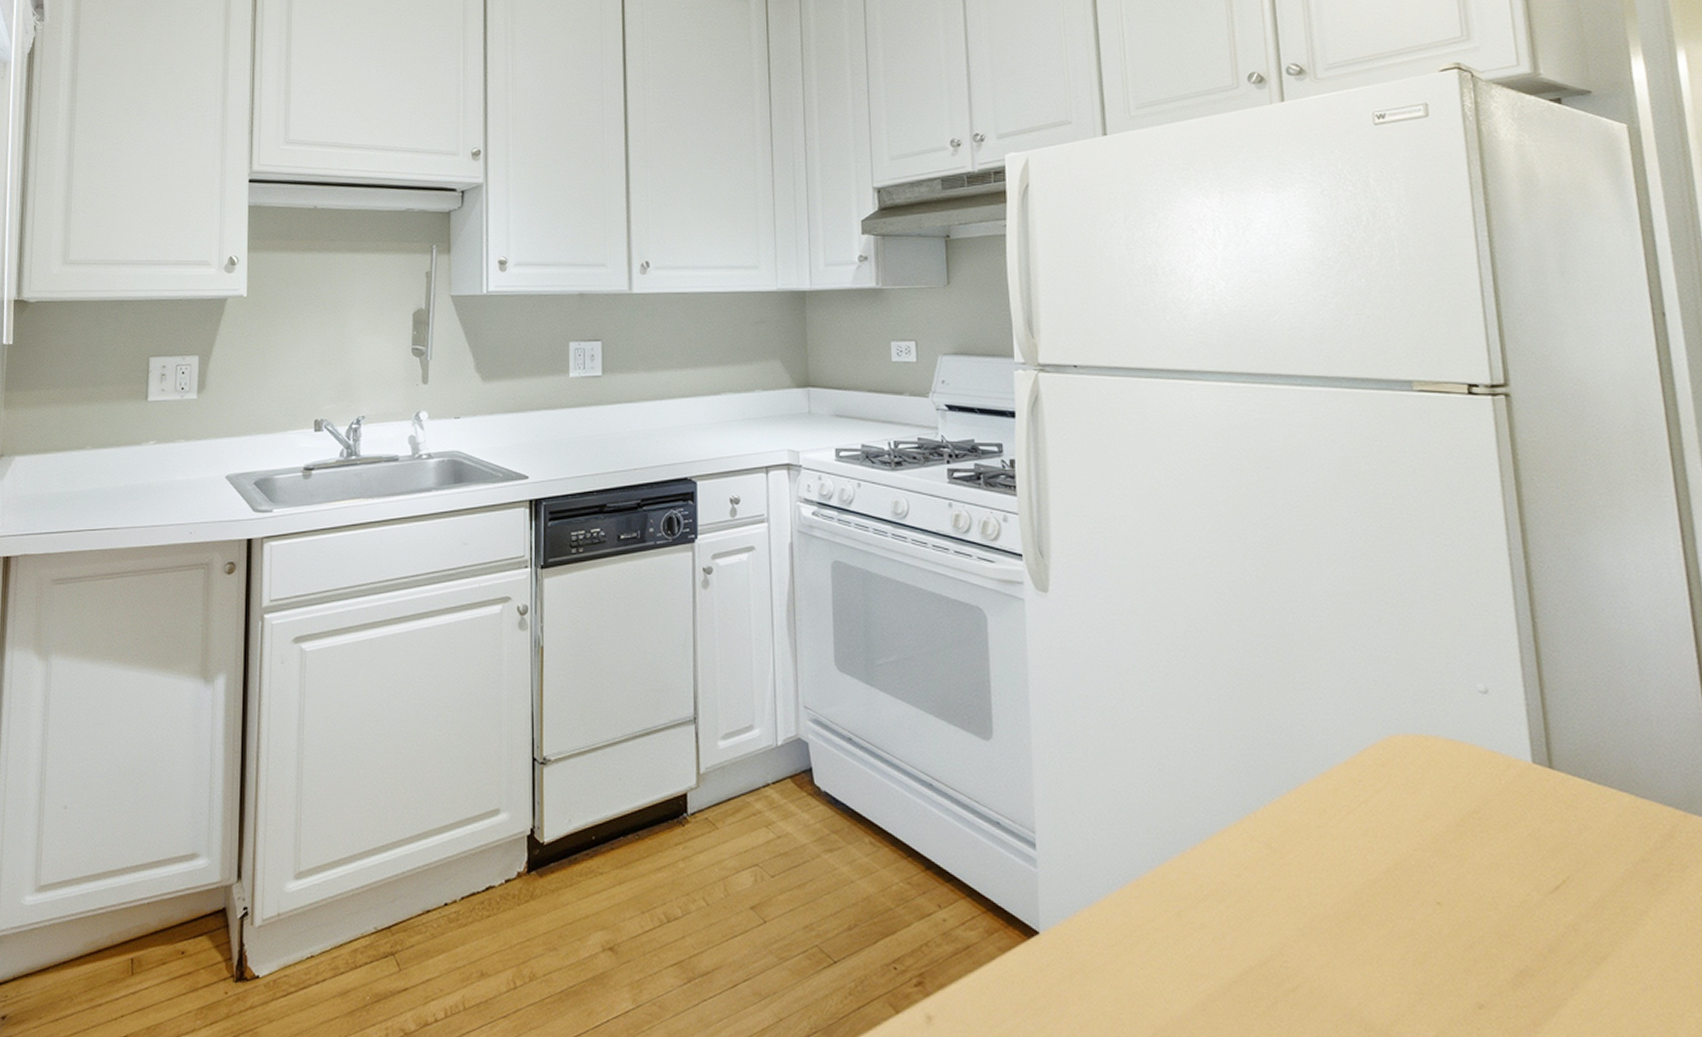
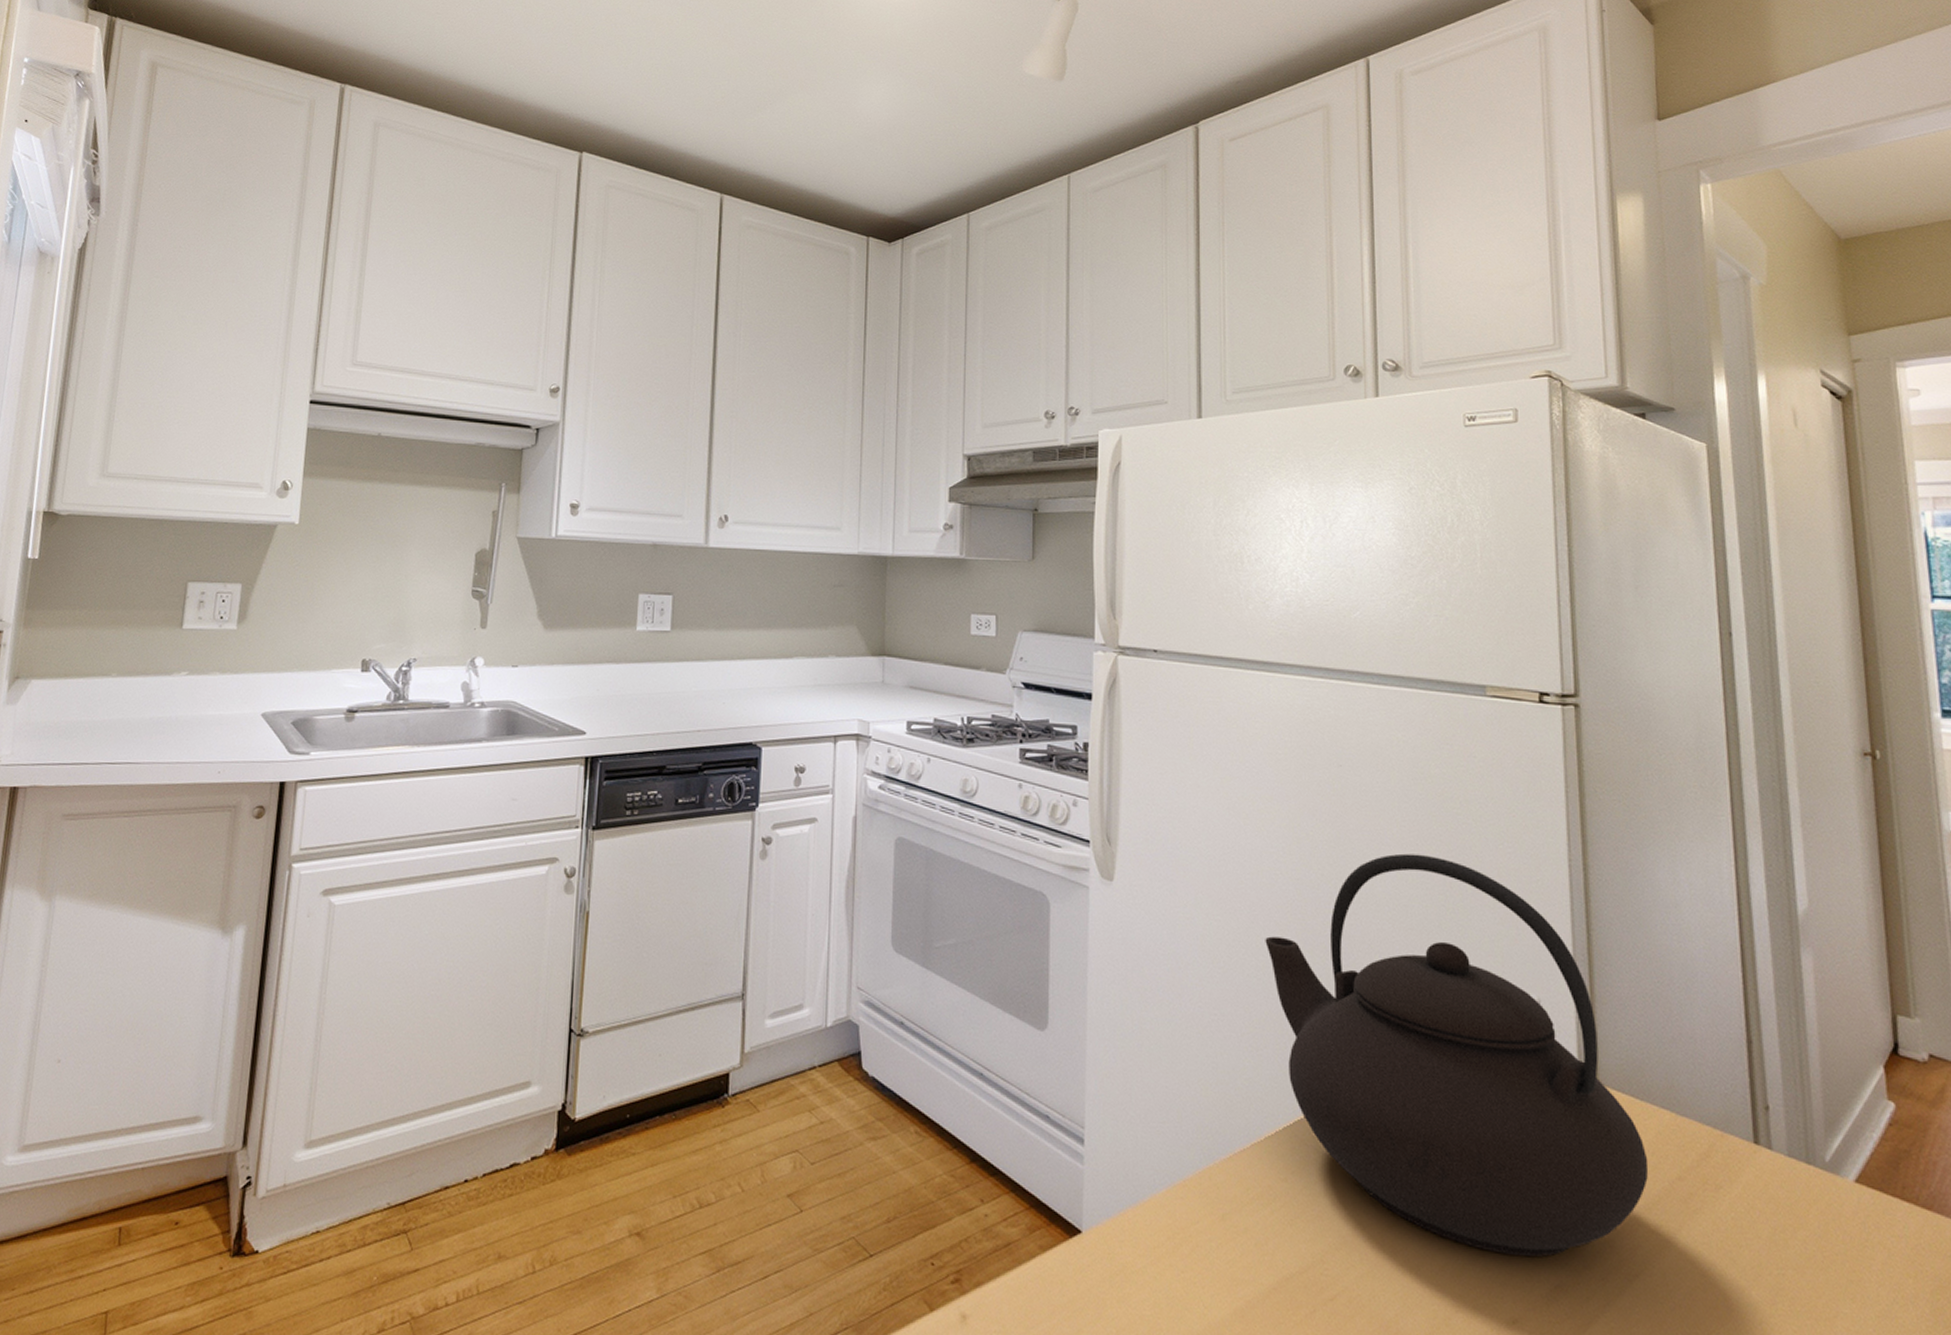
teapot: none [1203,551,1611,942] -> present [1265,853,1649,1257]

